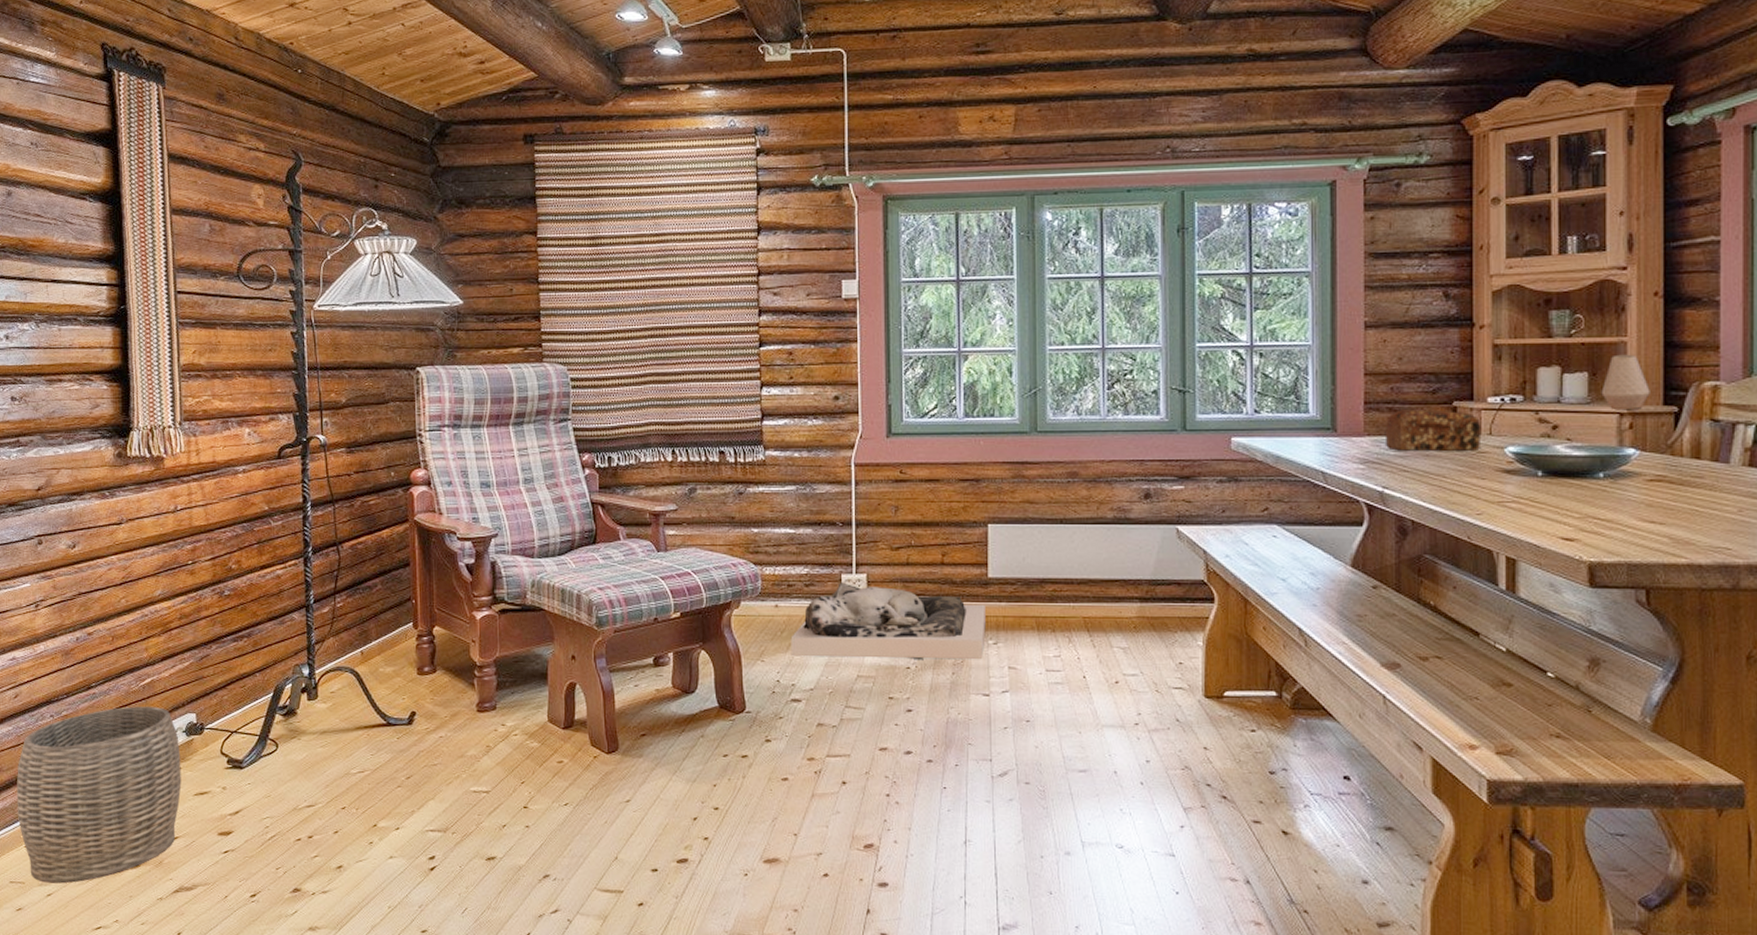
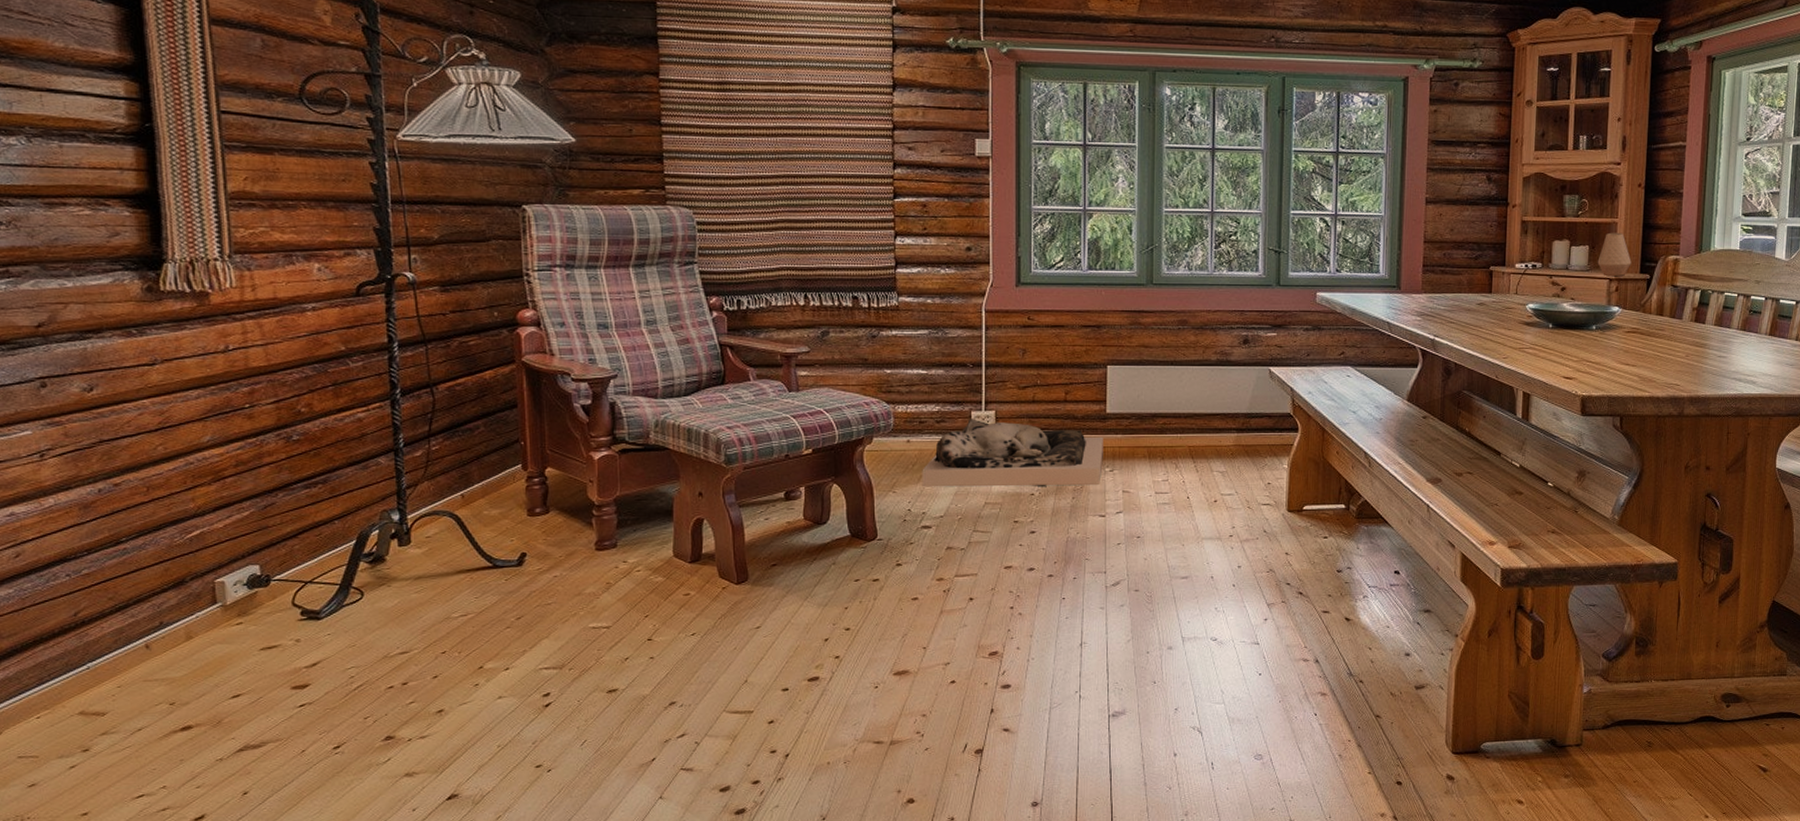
woven basket: present [16,706,182,884] -> none [22,560,244,754]
bread loaf: present [1384,409,1482,452] -> none [1437,272,1510,308]

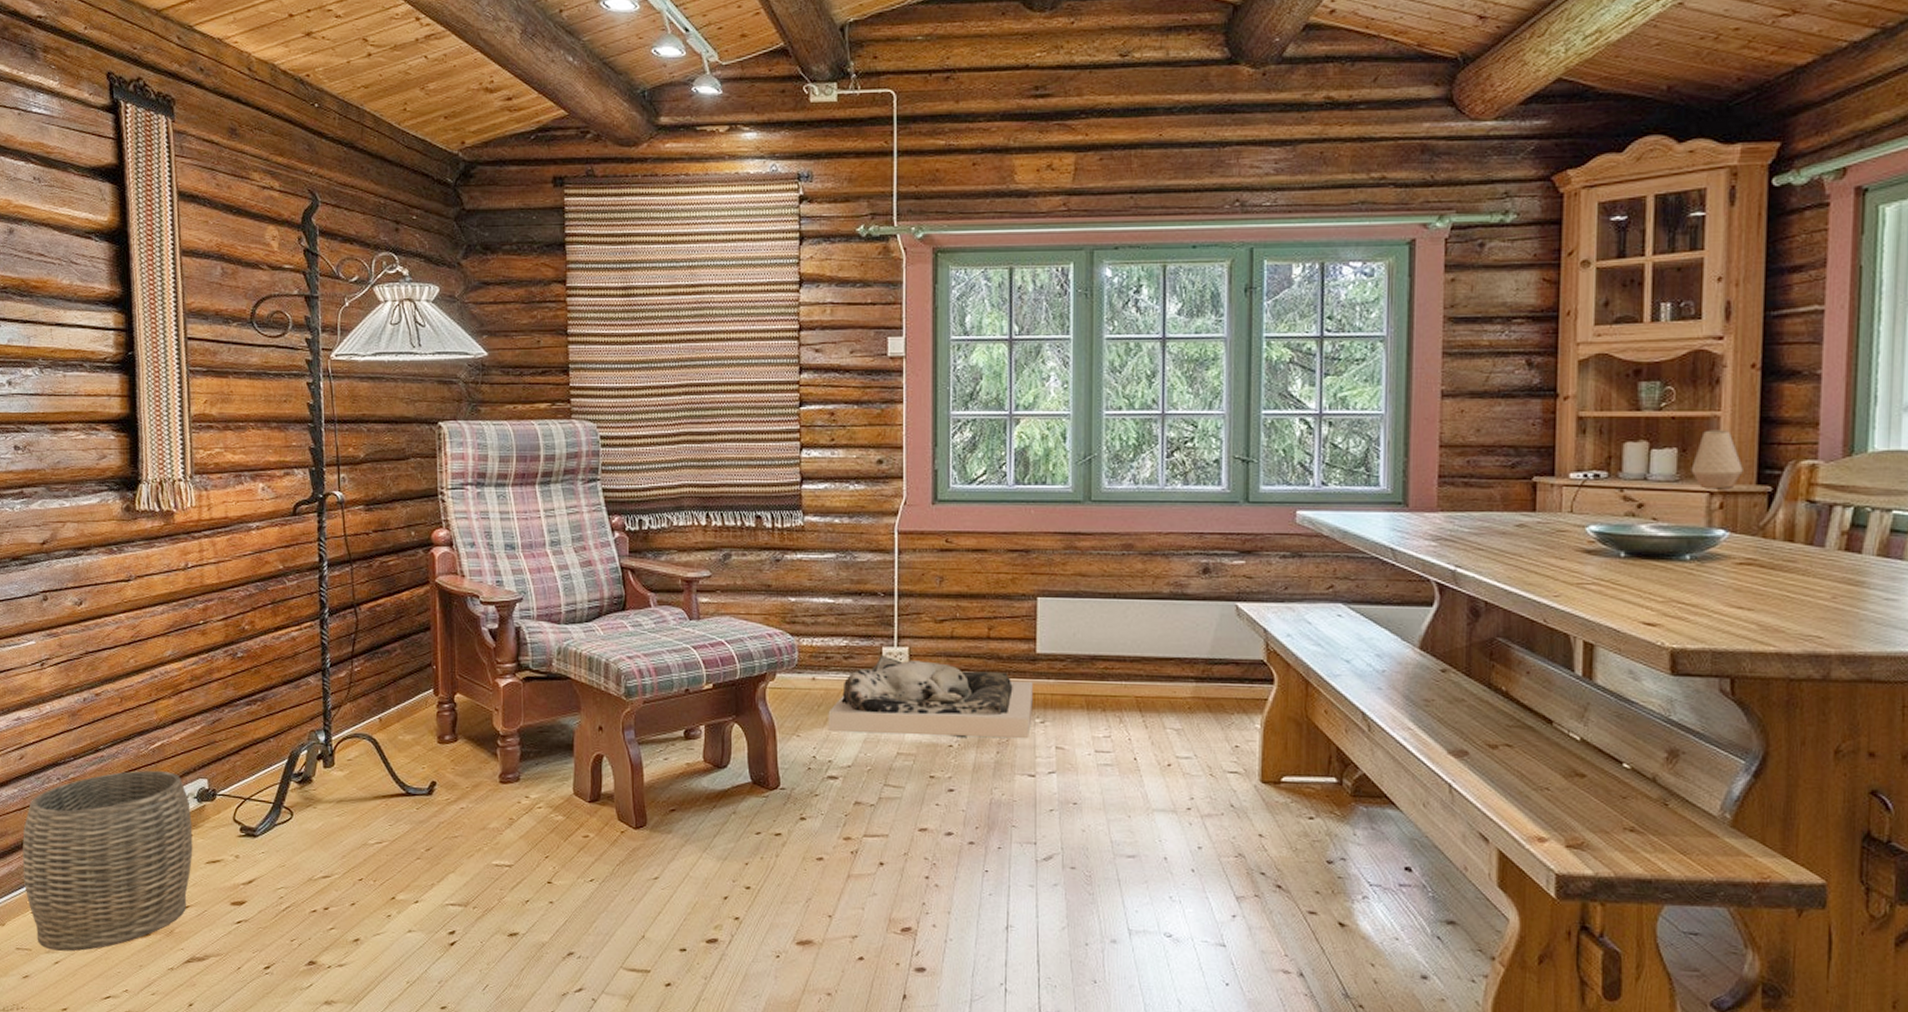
woven basket: none [22,560,244,754] -> present [22,770,193,951]

